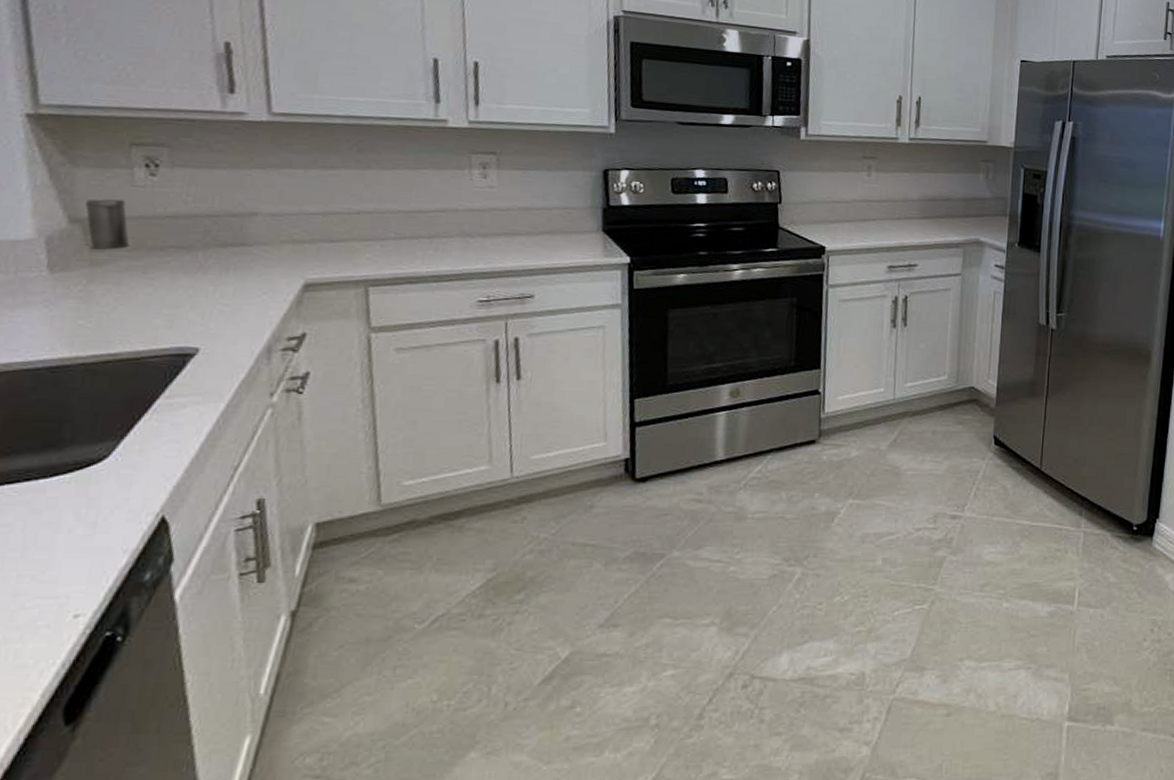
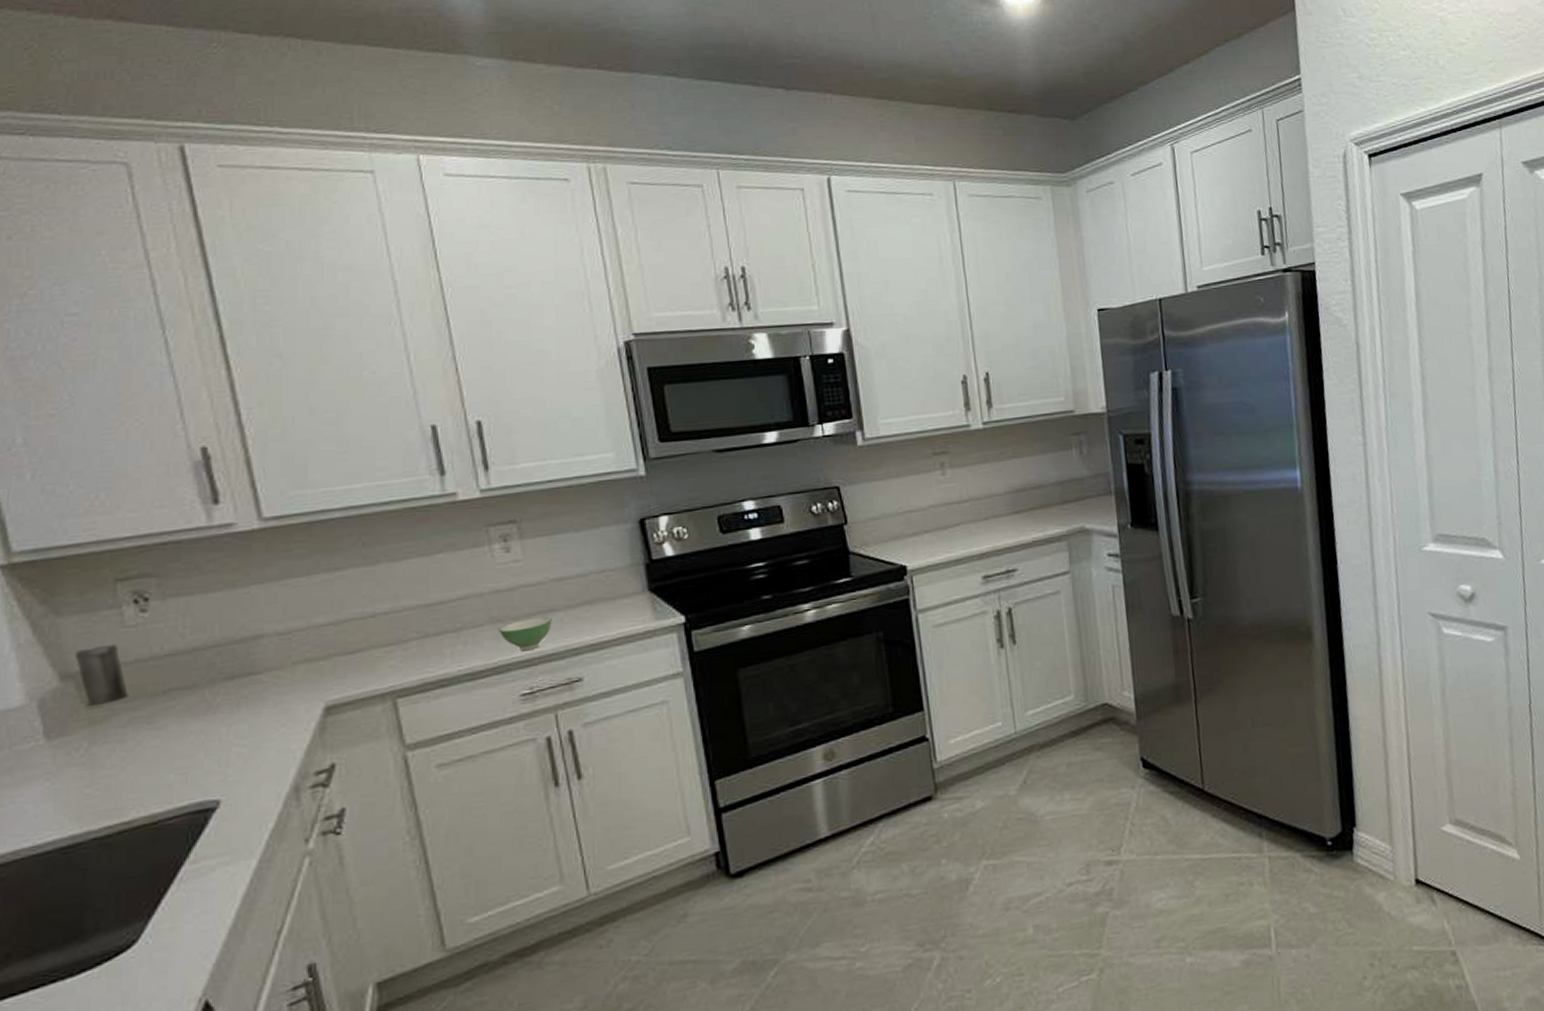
bowl: none [467,238,515,265] -> present [499,617,552,651]

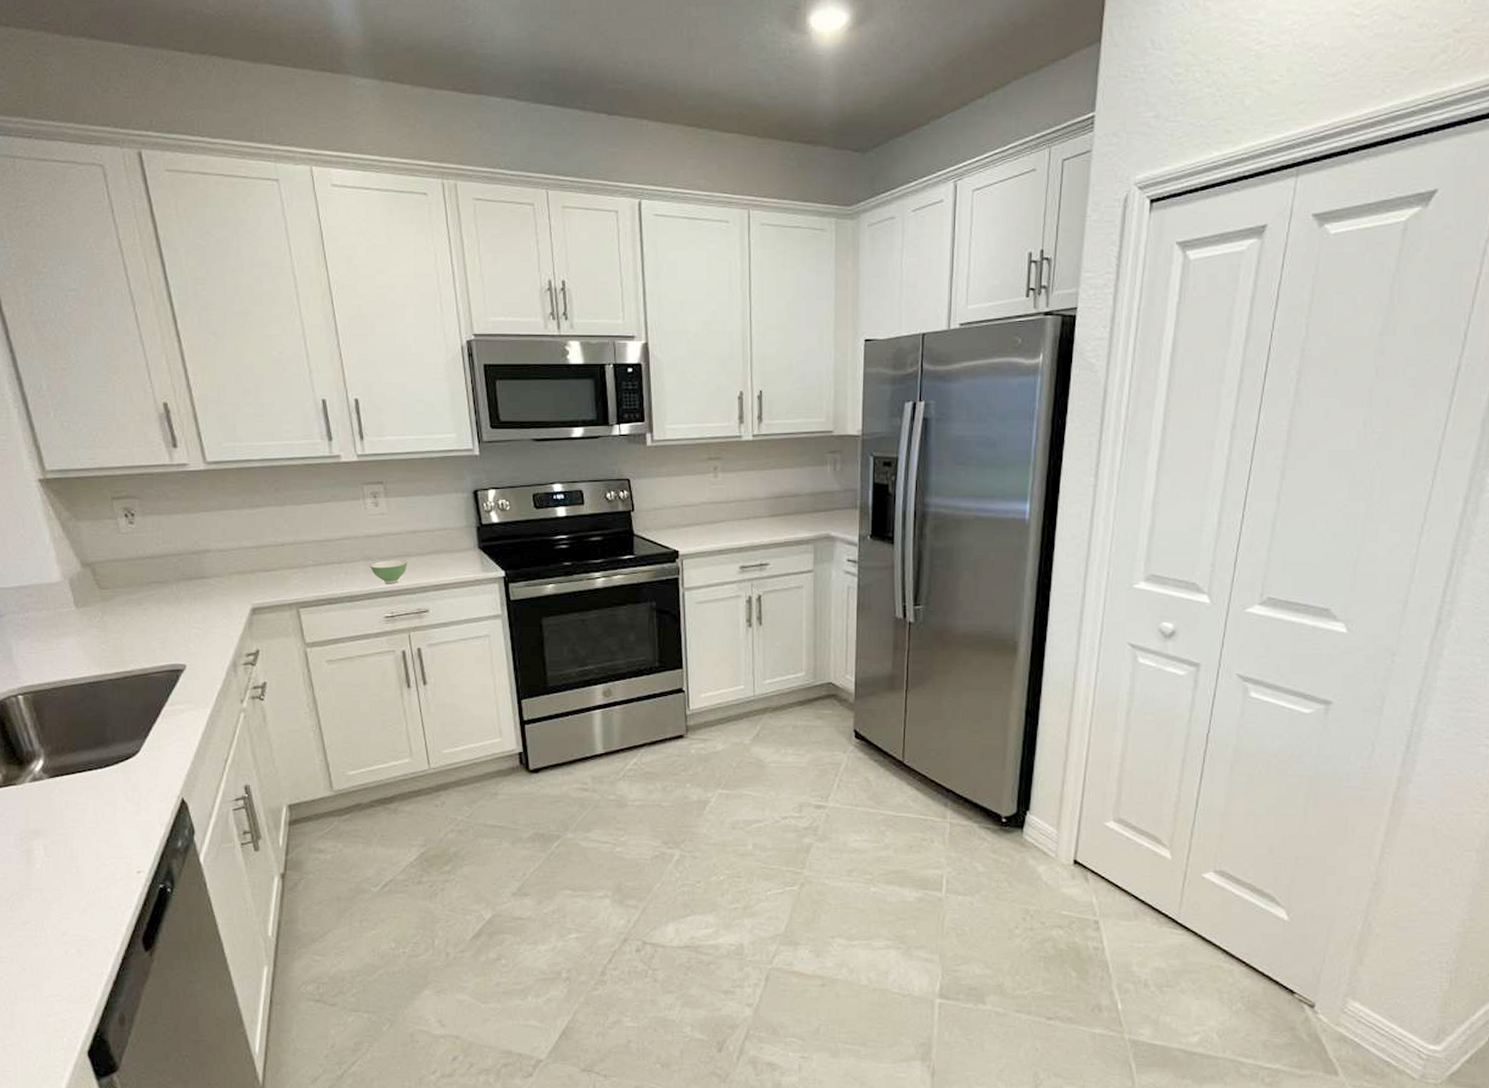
canister: present [74,643,129,706] -> none [89,544,125,587]

